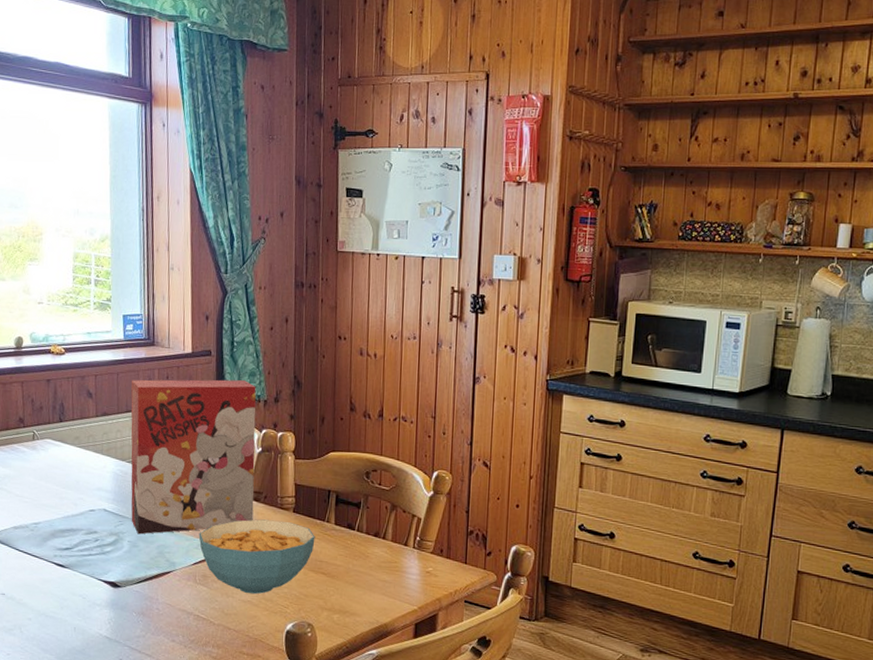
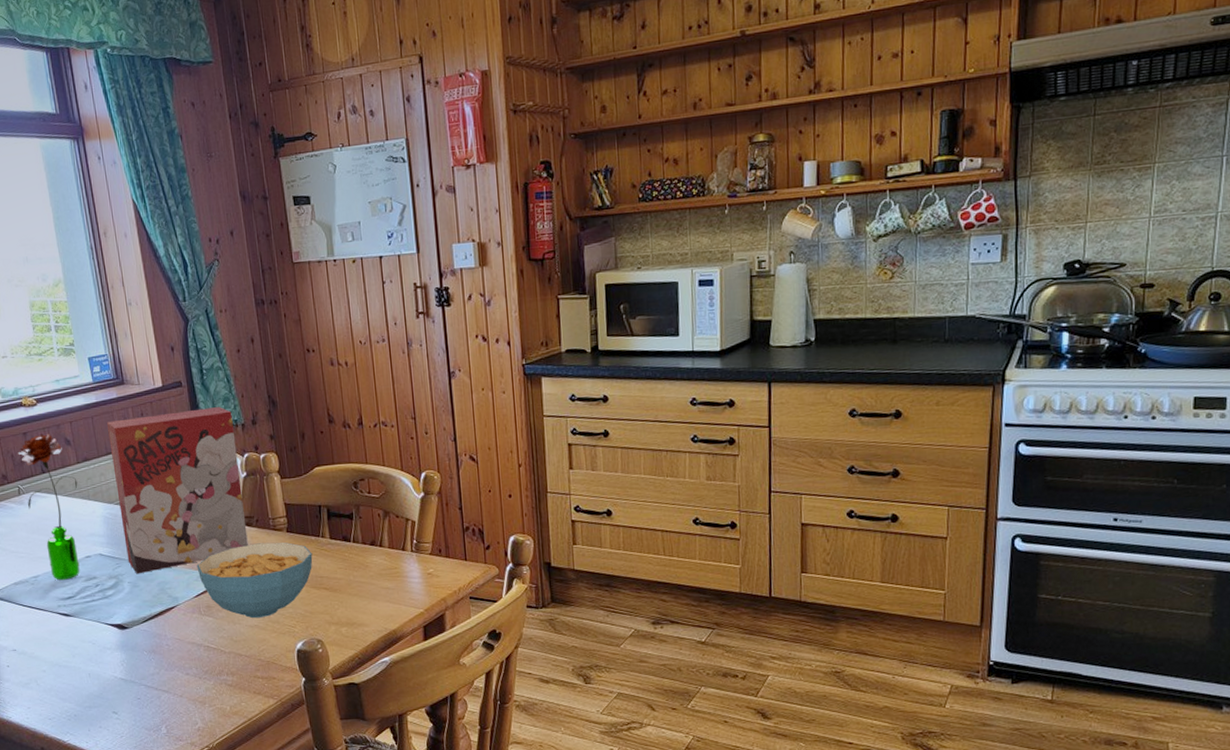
flower: none [38,382,93,531] -> present [18,433,80,581]

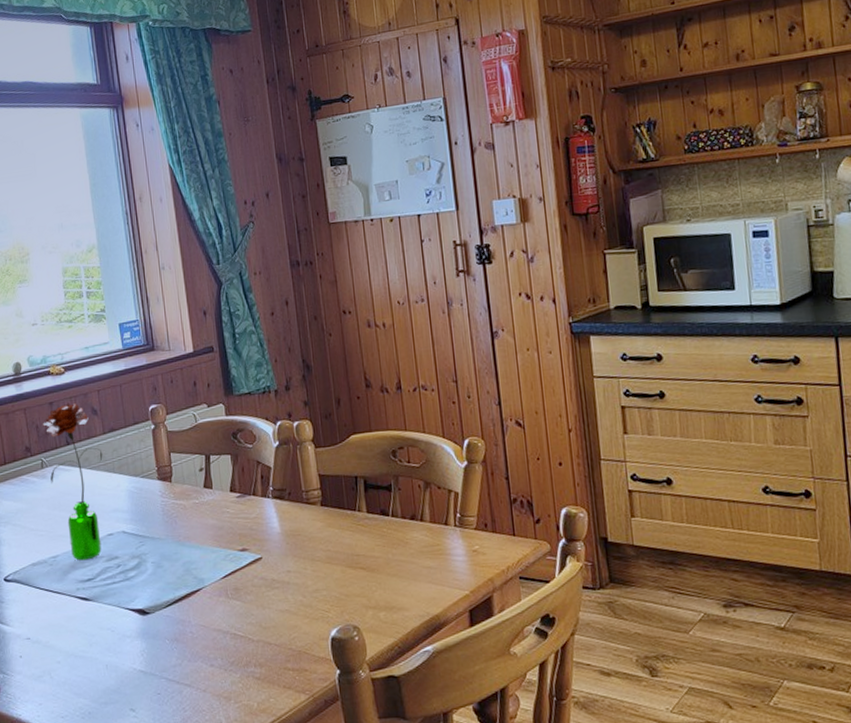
cereal box: present [106,407,248,574] -> none [135,372,280,554]
cereal bowl: present [196,542,313,619] -> none [224,517,349,602]

